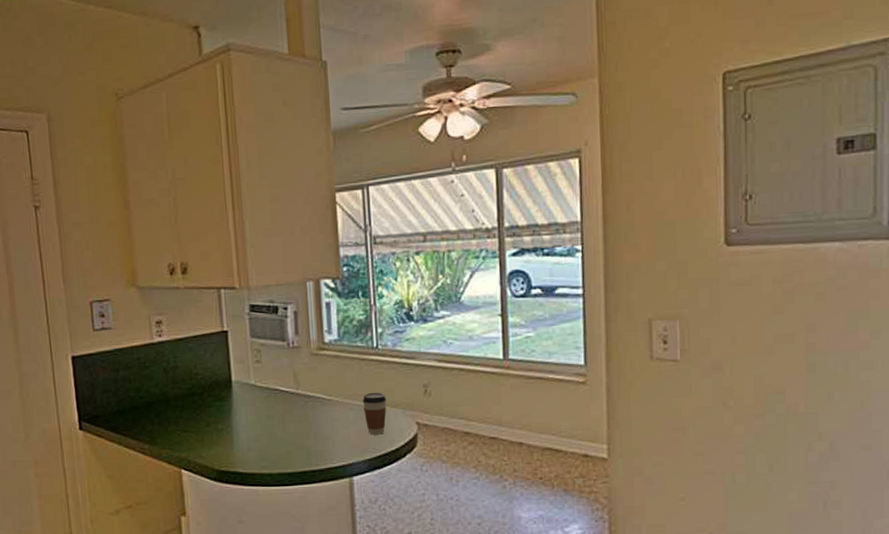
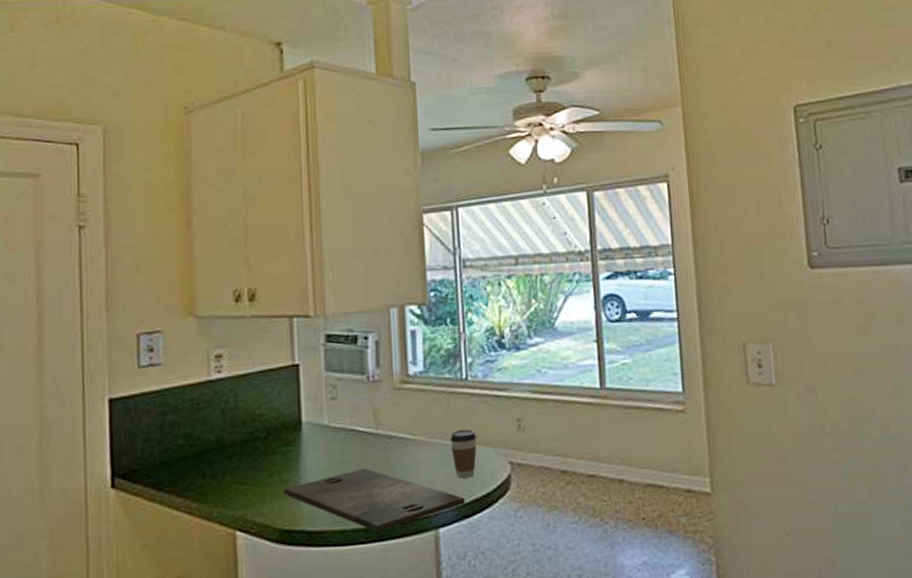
cutting board: none [219,422,376,477] -> present [283,468,465,532]

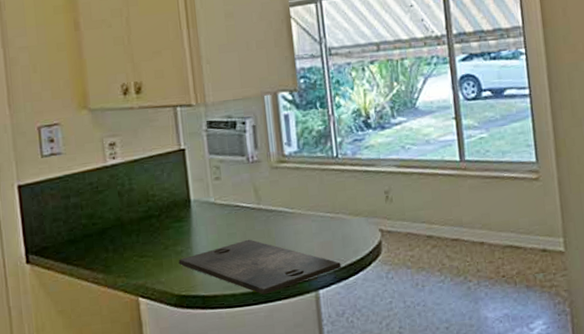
coffee cup: present [450,429,477,479] -> none [325,202,350,246]

